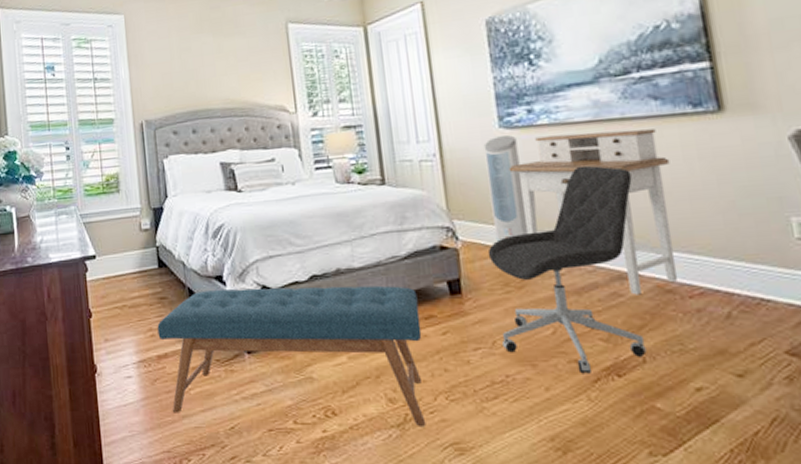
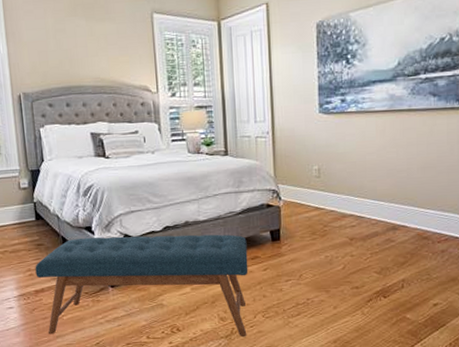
air purifier: present [483,135,529,241] -> none [306,119,334,201]
office chair: present [487,165,647,374] -> none [302,145,410,296]
desk: present [508,129,679,295] -> none [323,118,438,241]

